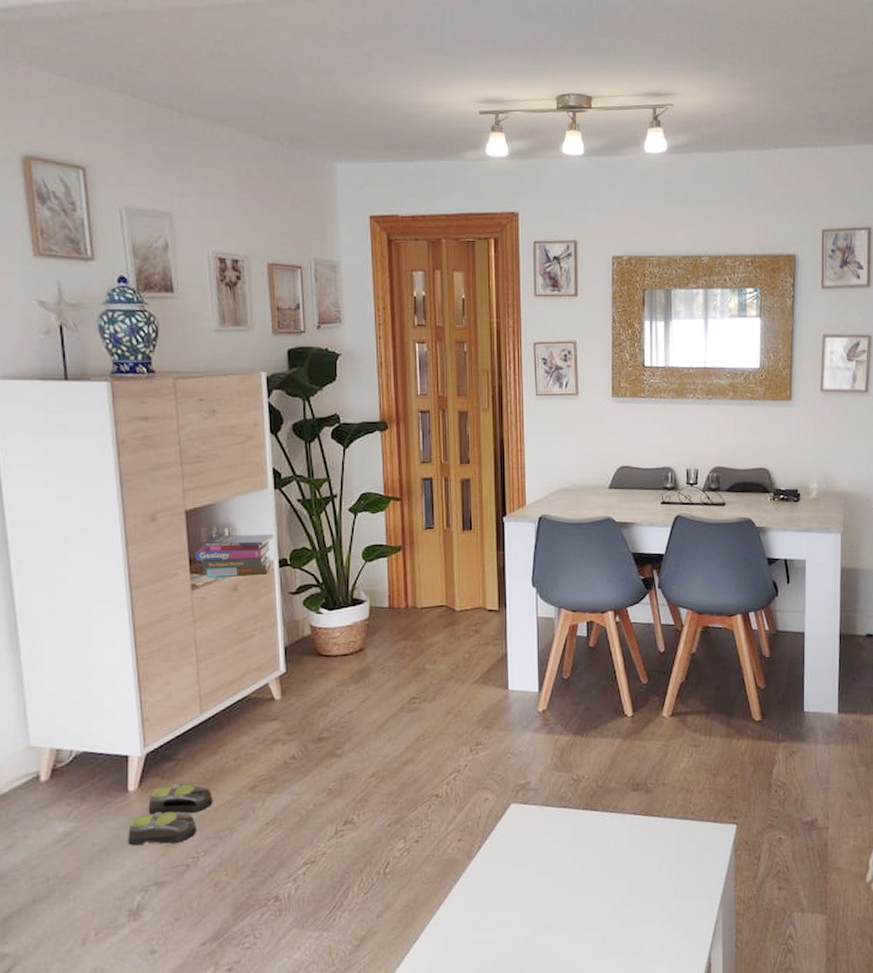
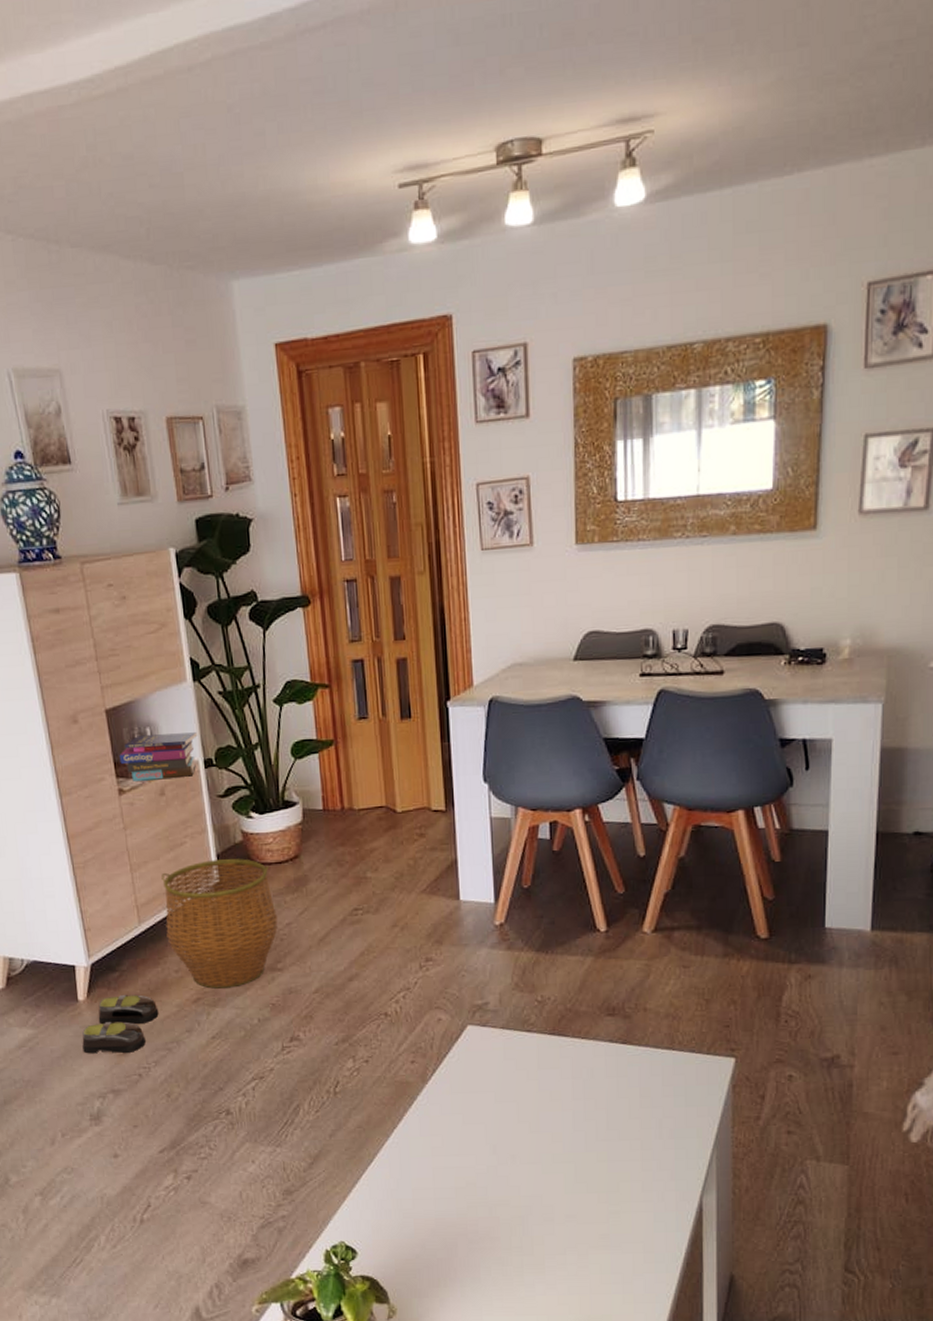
basket: none [228,651,340,776] -> present [161,859,278,989]

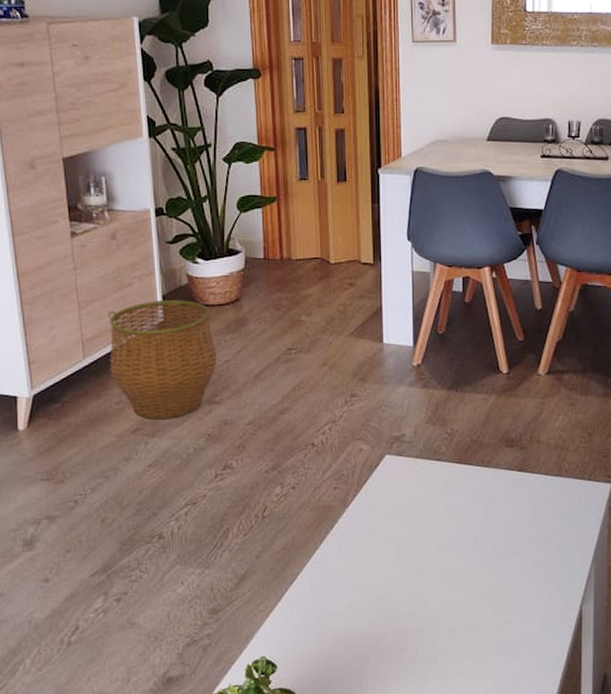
slippers: present [82,994,159,1054] -> none [19,424,98,482]
books: present [119,732,198,781] -> none [73,183,151,225]

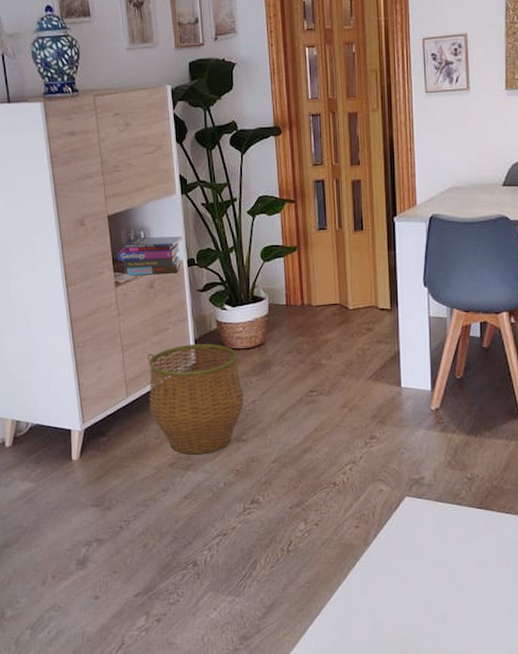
books: none [73,183,151,225] -> present [117,236,183,276]

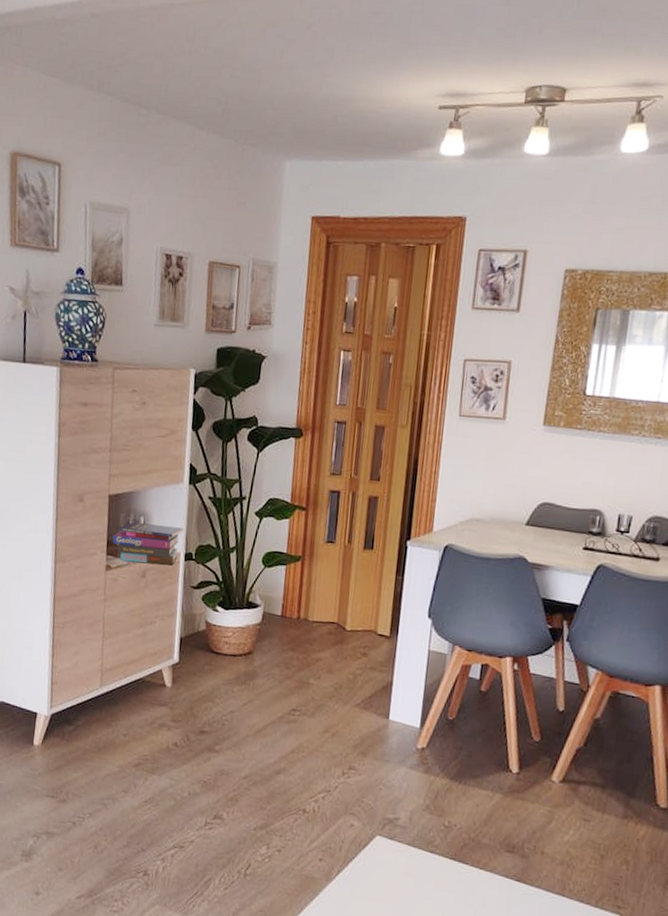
basket: present [147,344,245,455] -> none [122,641,224,760]

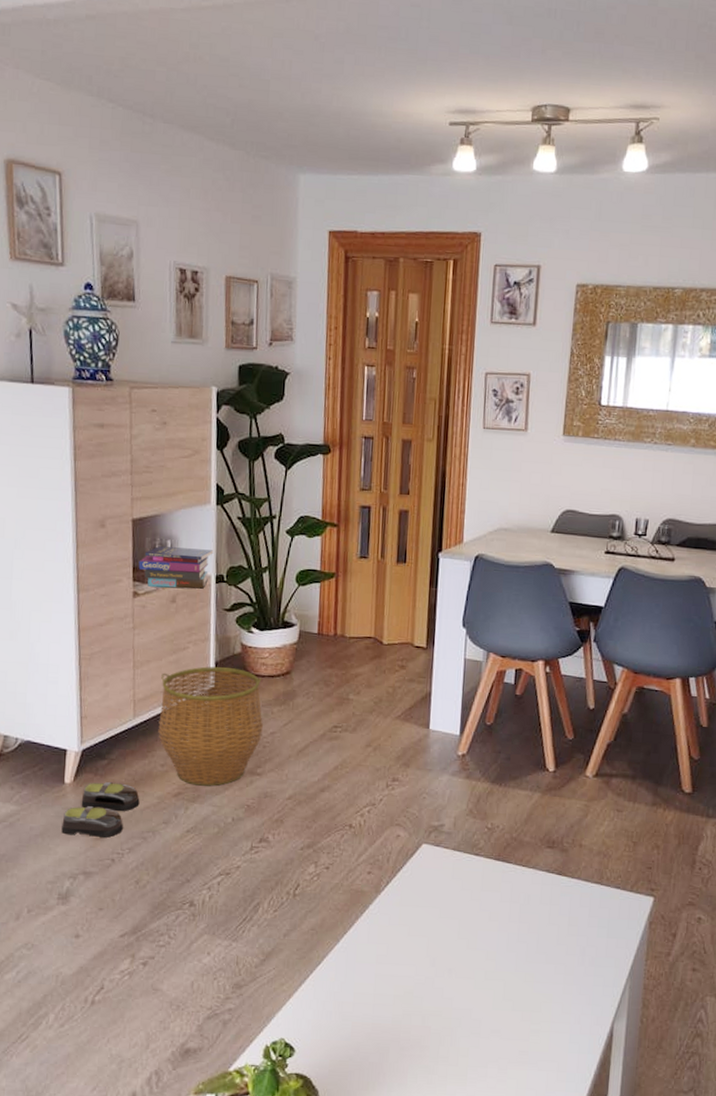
slippers: none [28,746,102,801] -> present [61,781,140,838]
basket: none [122,641,224,760] -> present [158,666,264,786]

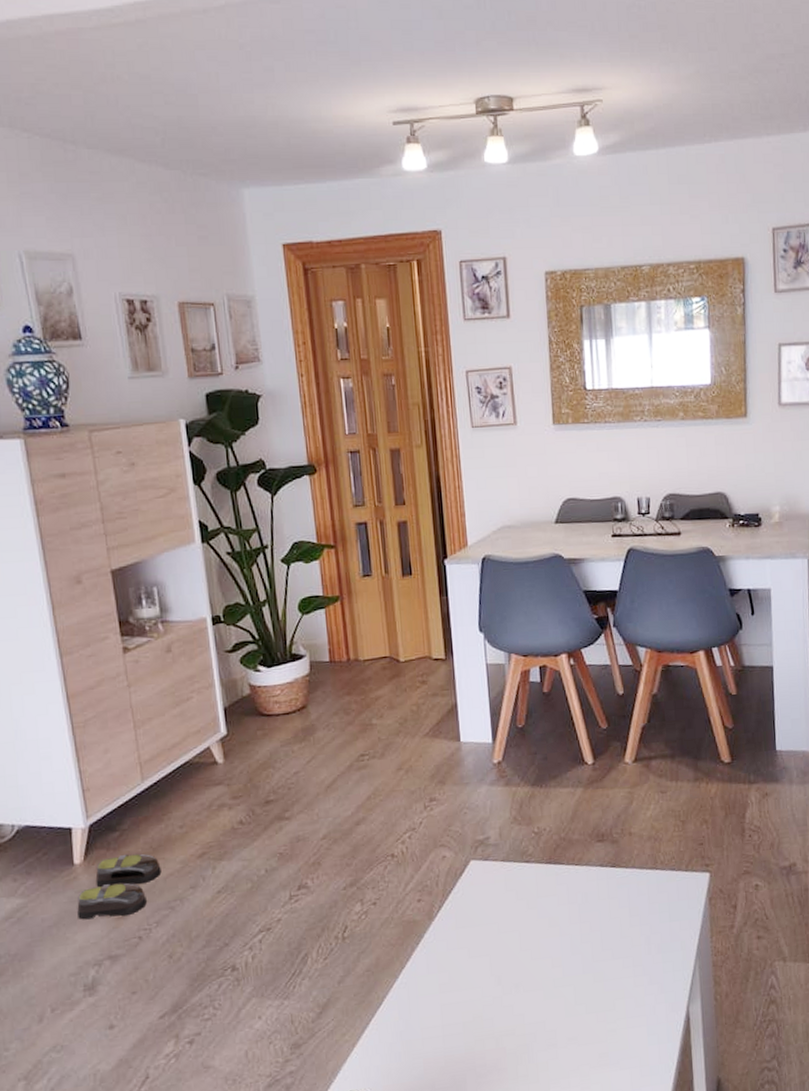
books: present [138,546,214,589] -> none [124,591,206,639]
basket: present [158,666,264,786] -> none [166,711,286,842]

